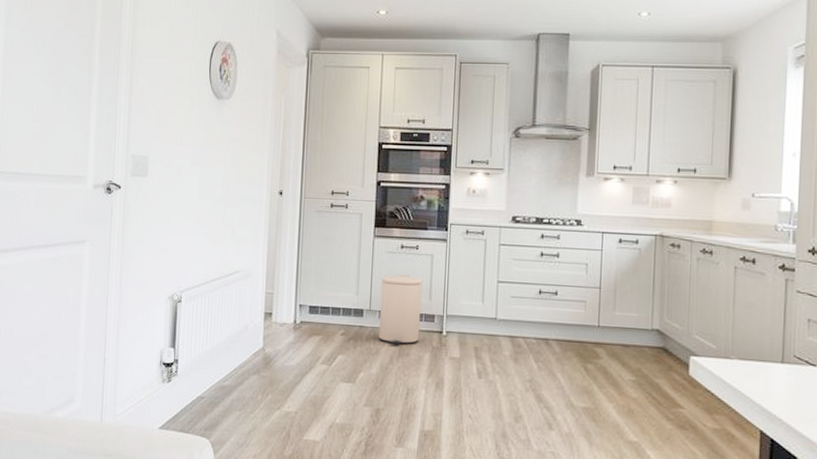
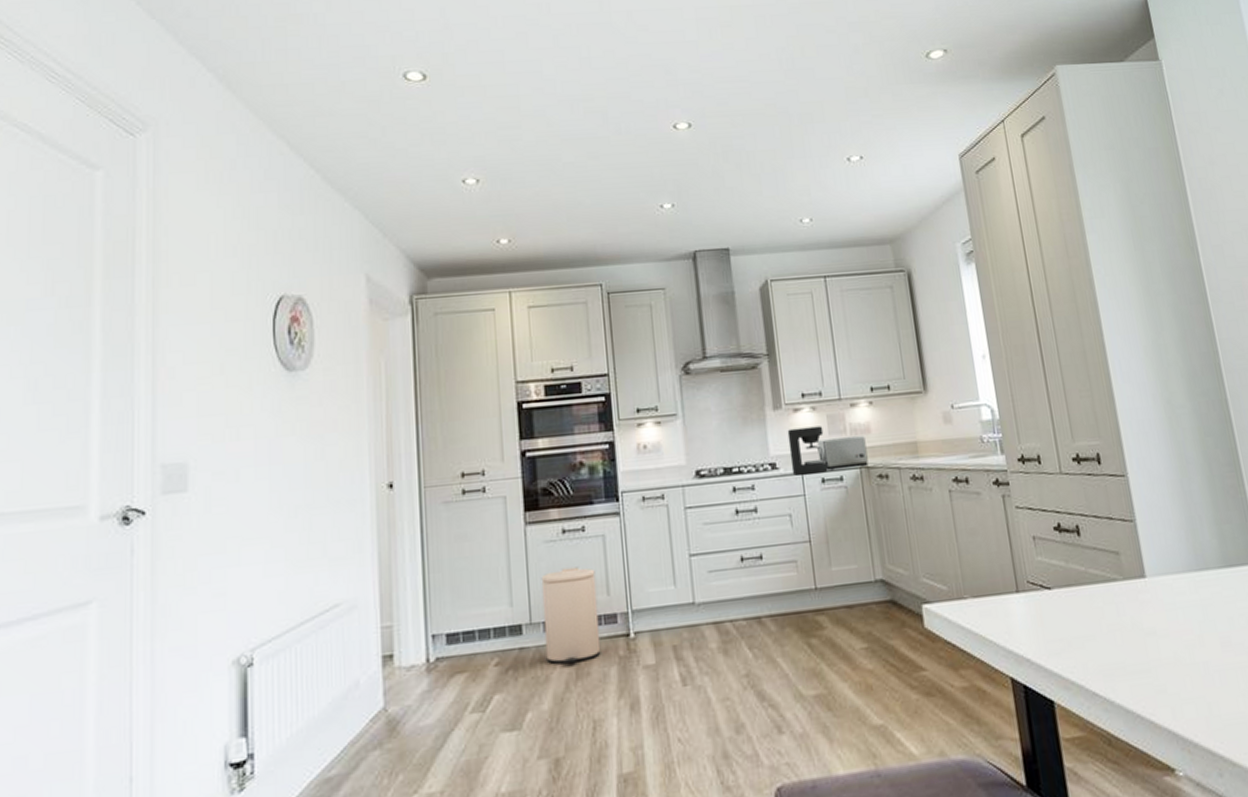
coffee maker: none [594,194,628,235] -> present [787,426,828,476]
toaster: none [620,207,665,235] -> present [817,435,869,472]

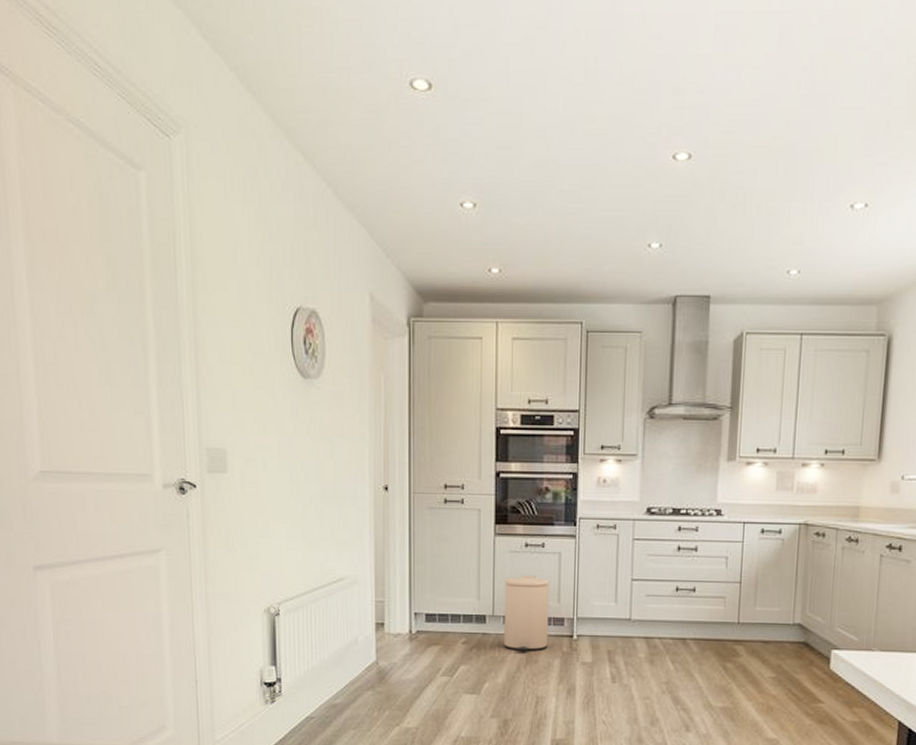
coffee maker: present [787,426,828,476] -> none [735,480,772,525]
toaster: present [817,435,869,472] -> none [762,493,810,524]

